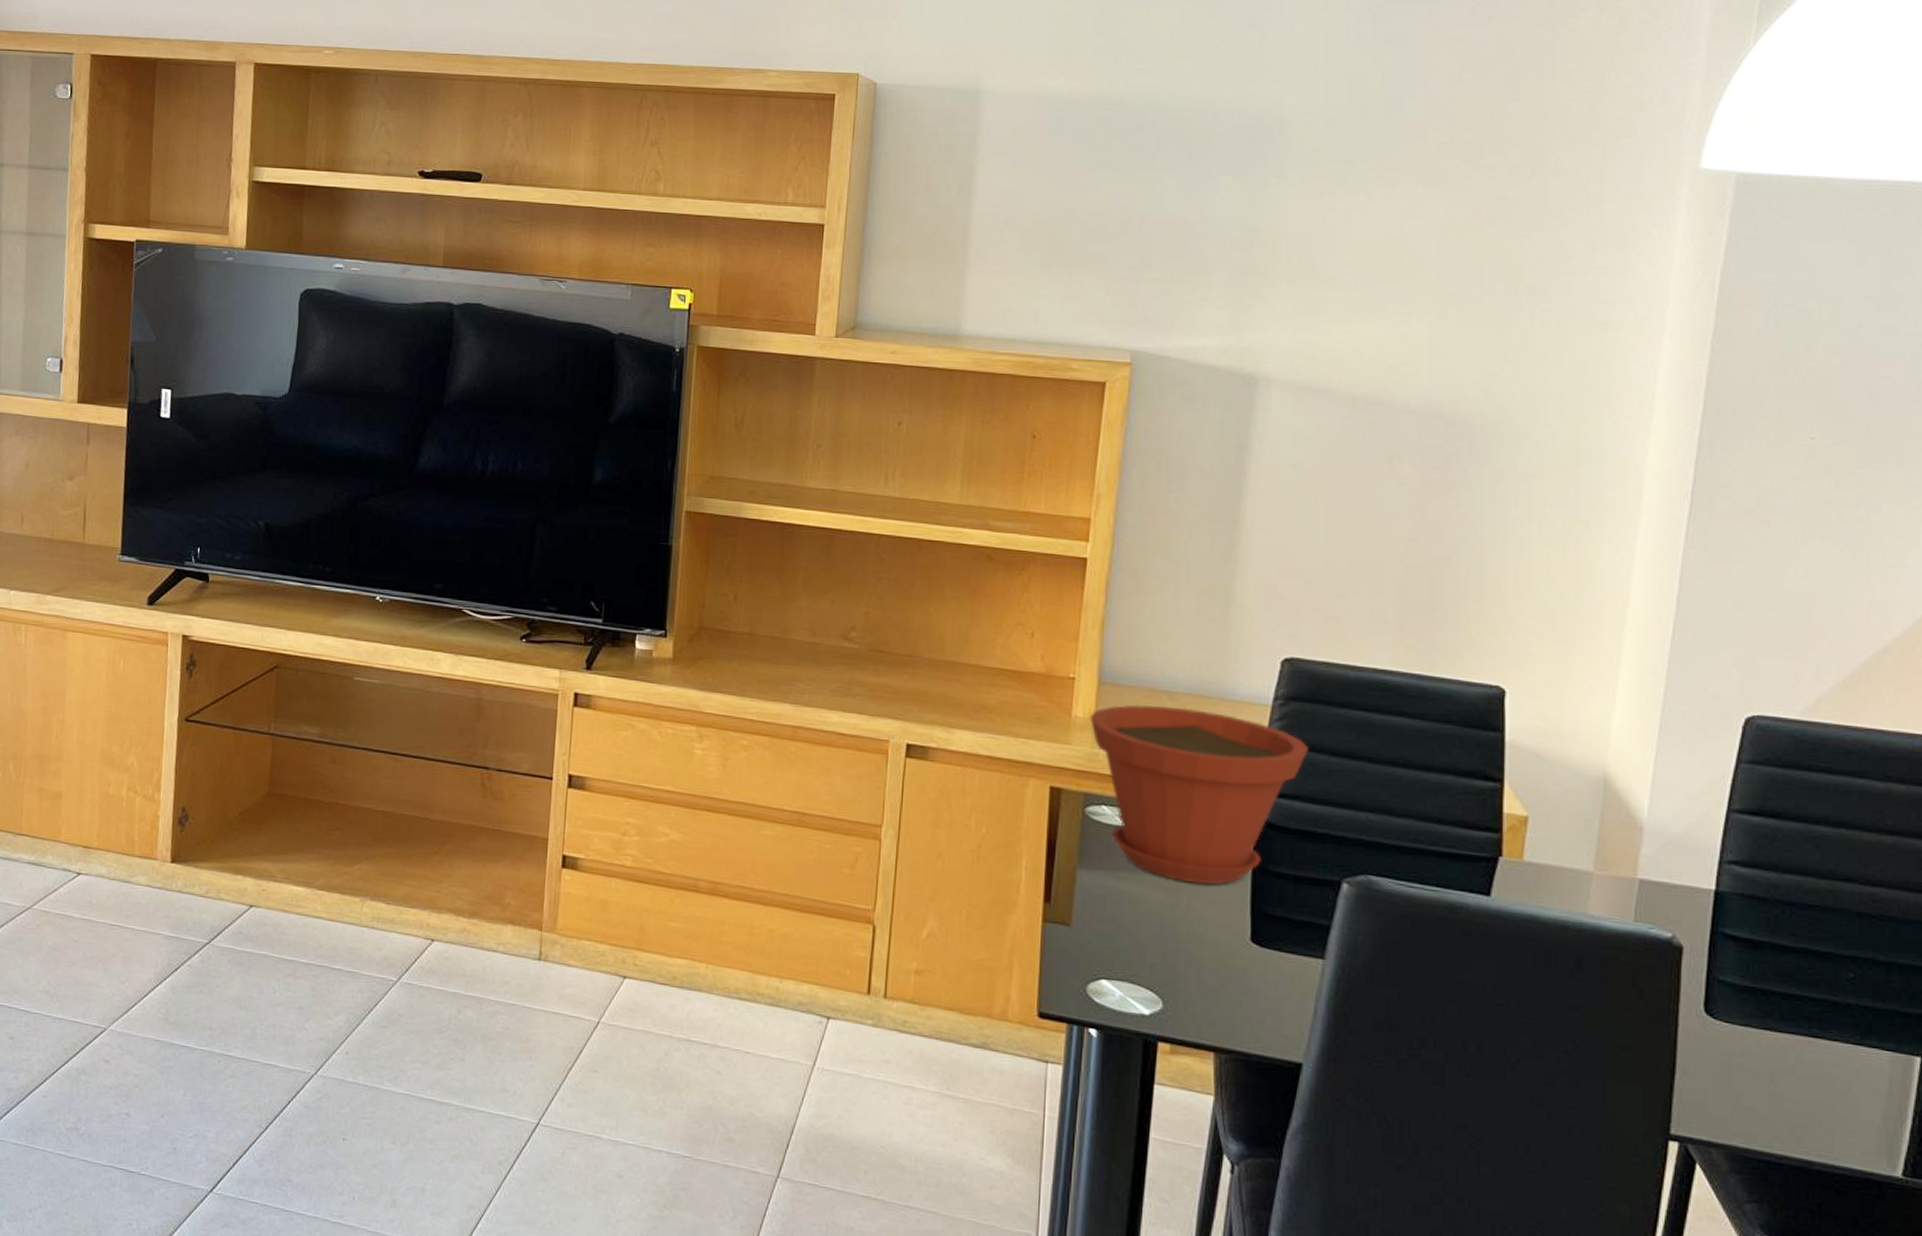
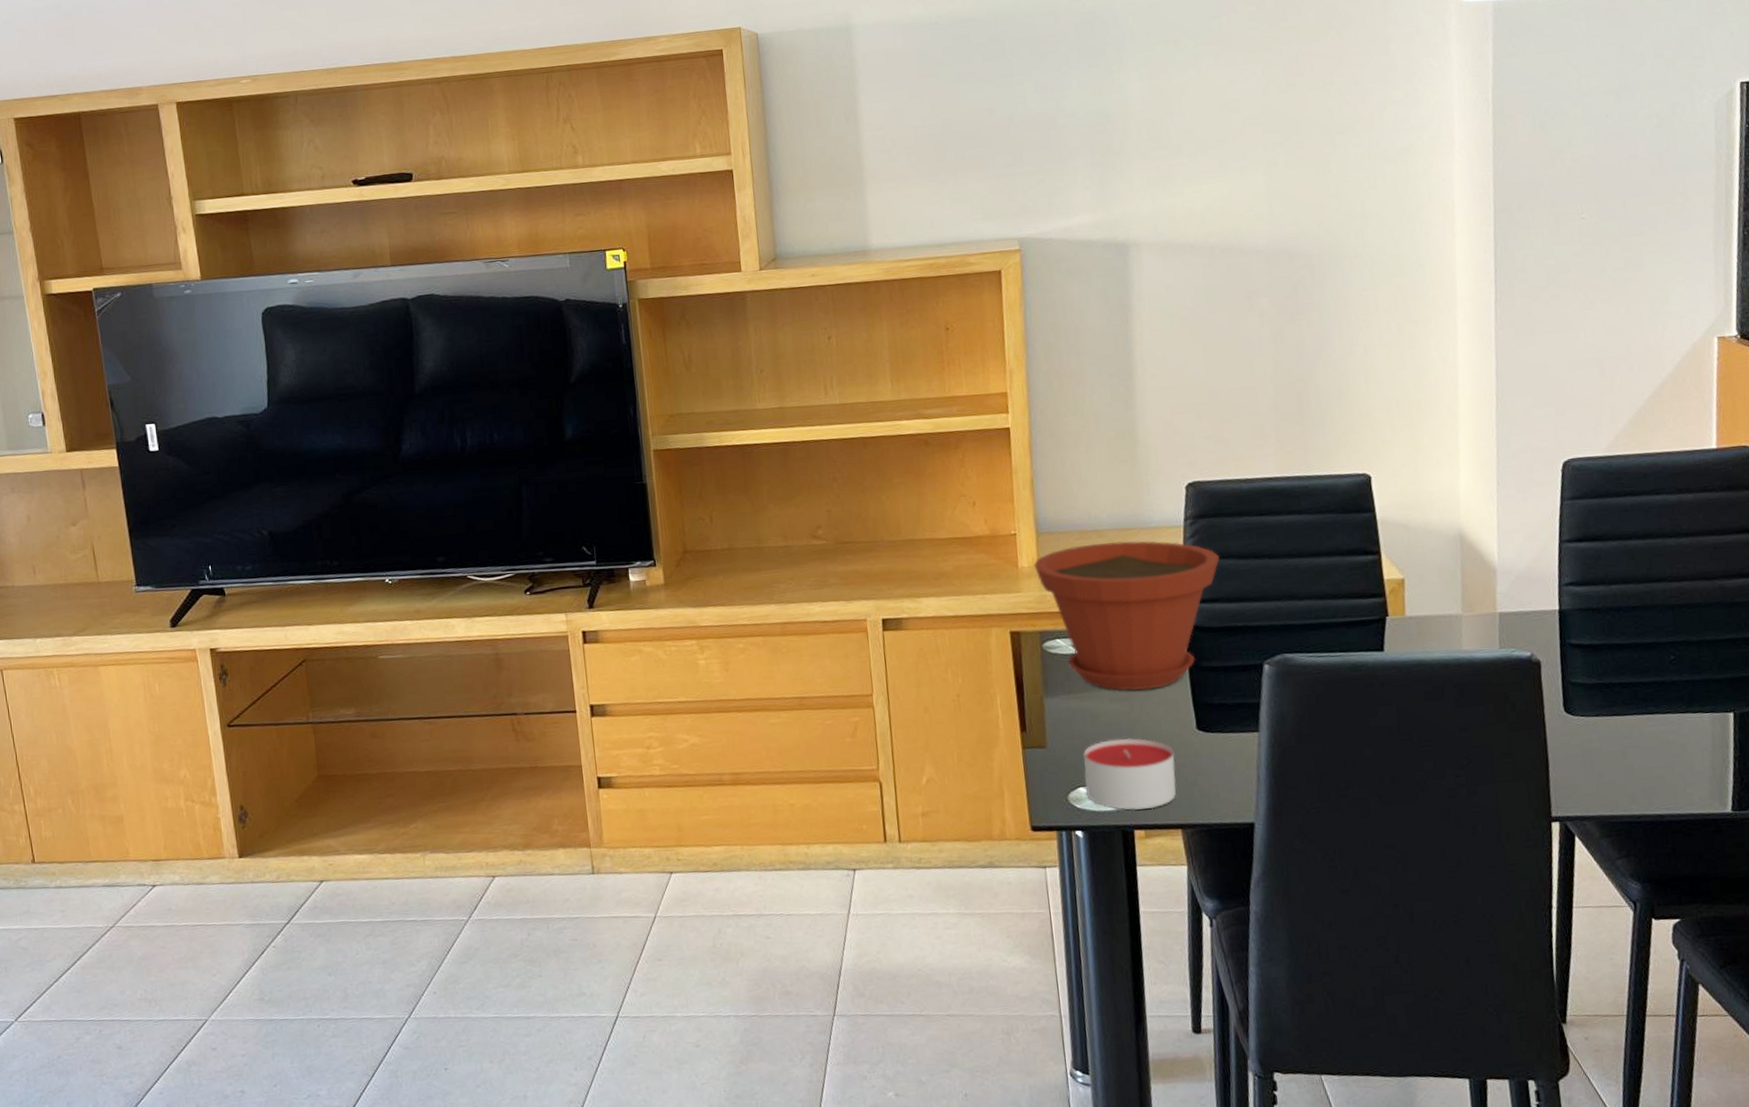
candle: none [1108,931,1220,1022] -> present [1083,737,1177,811]

